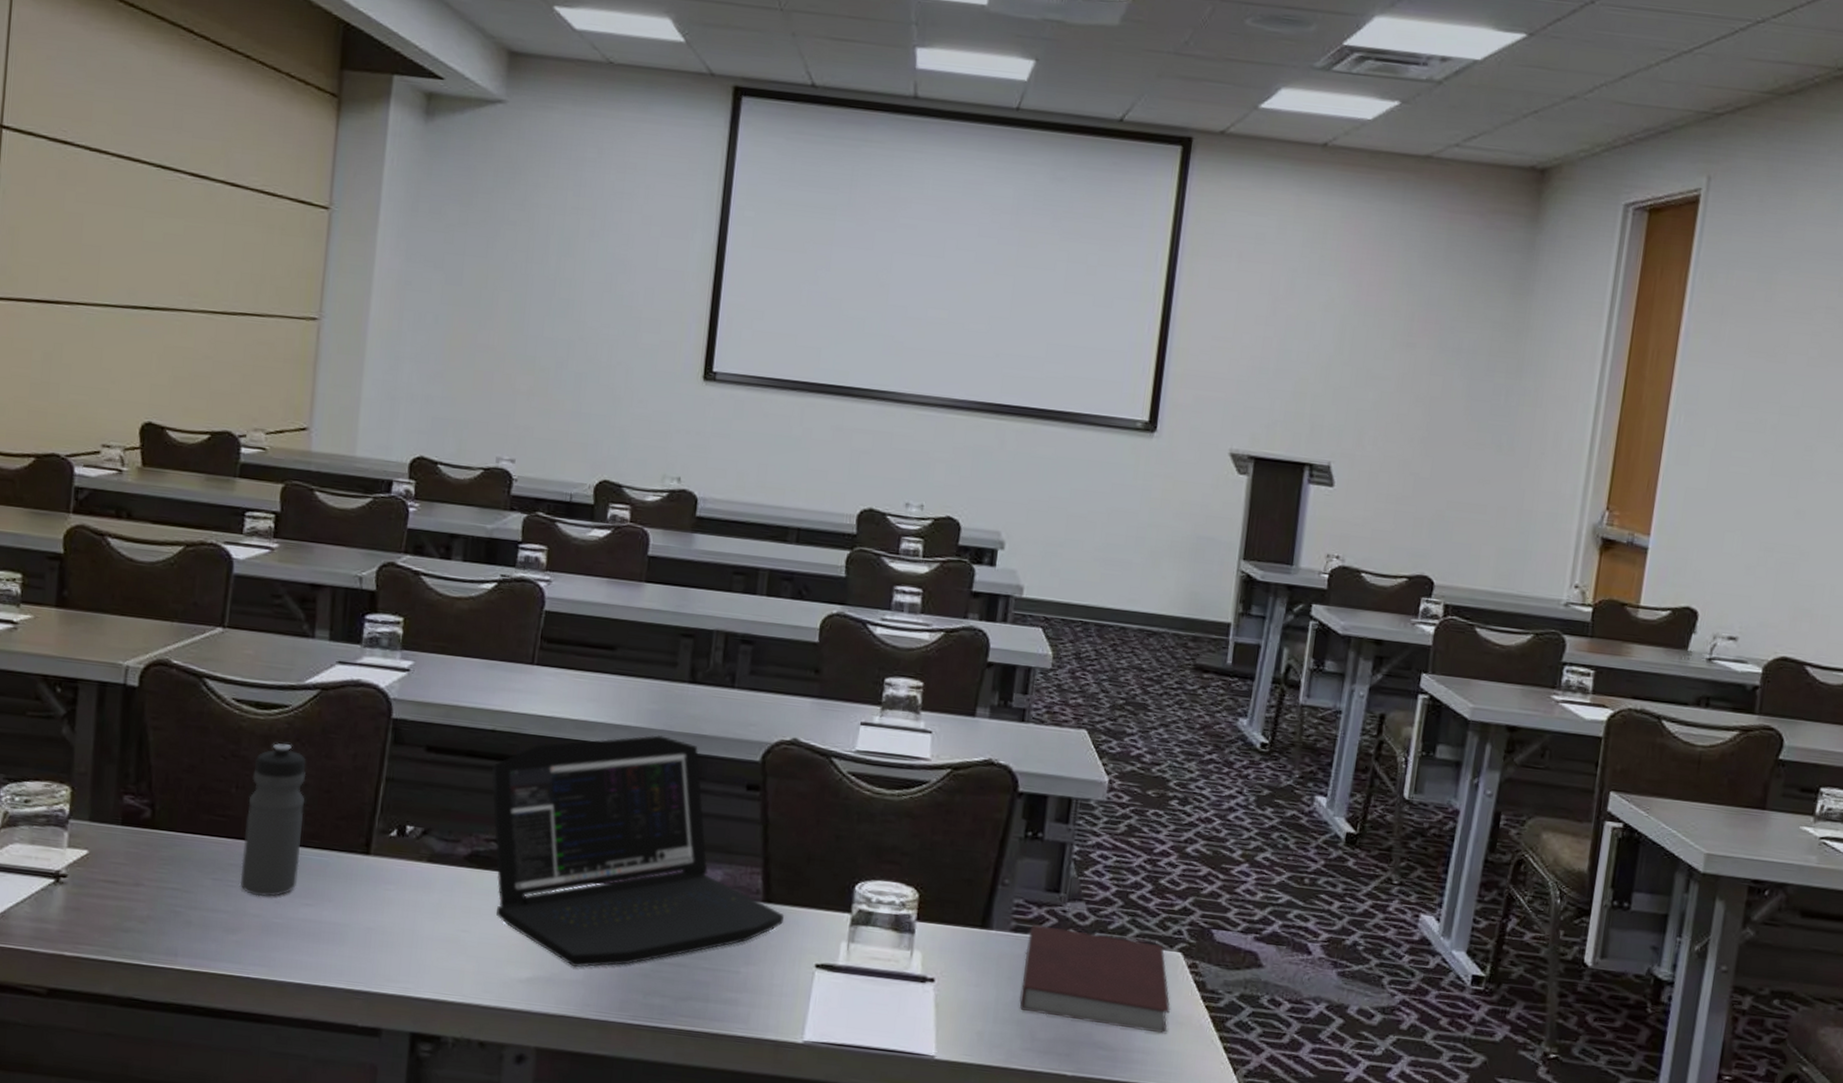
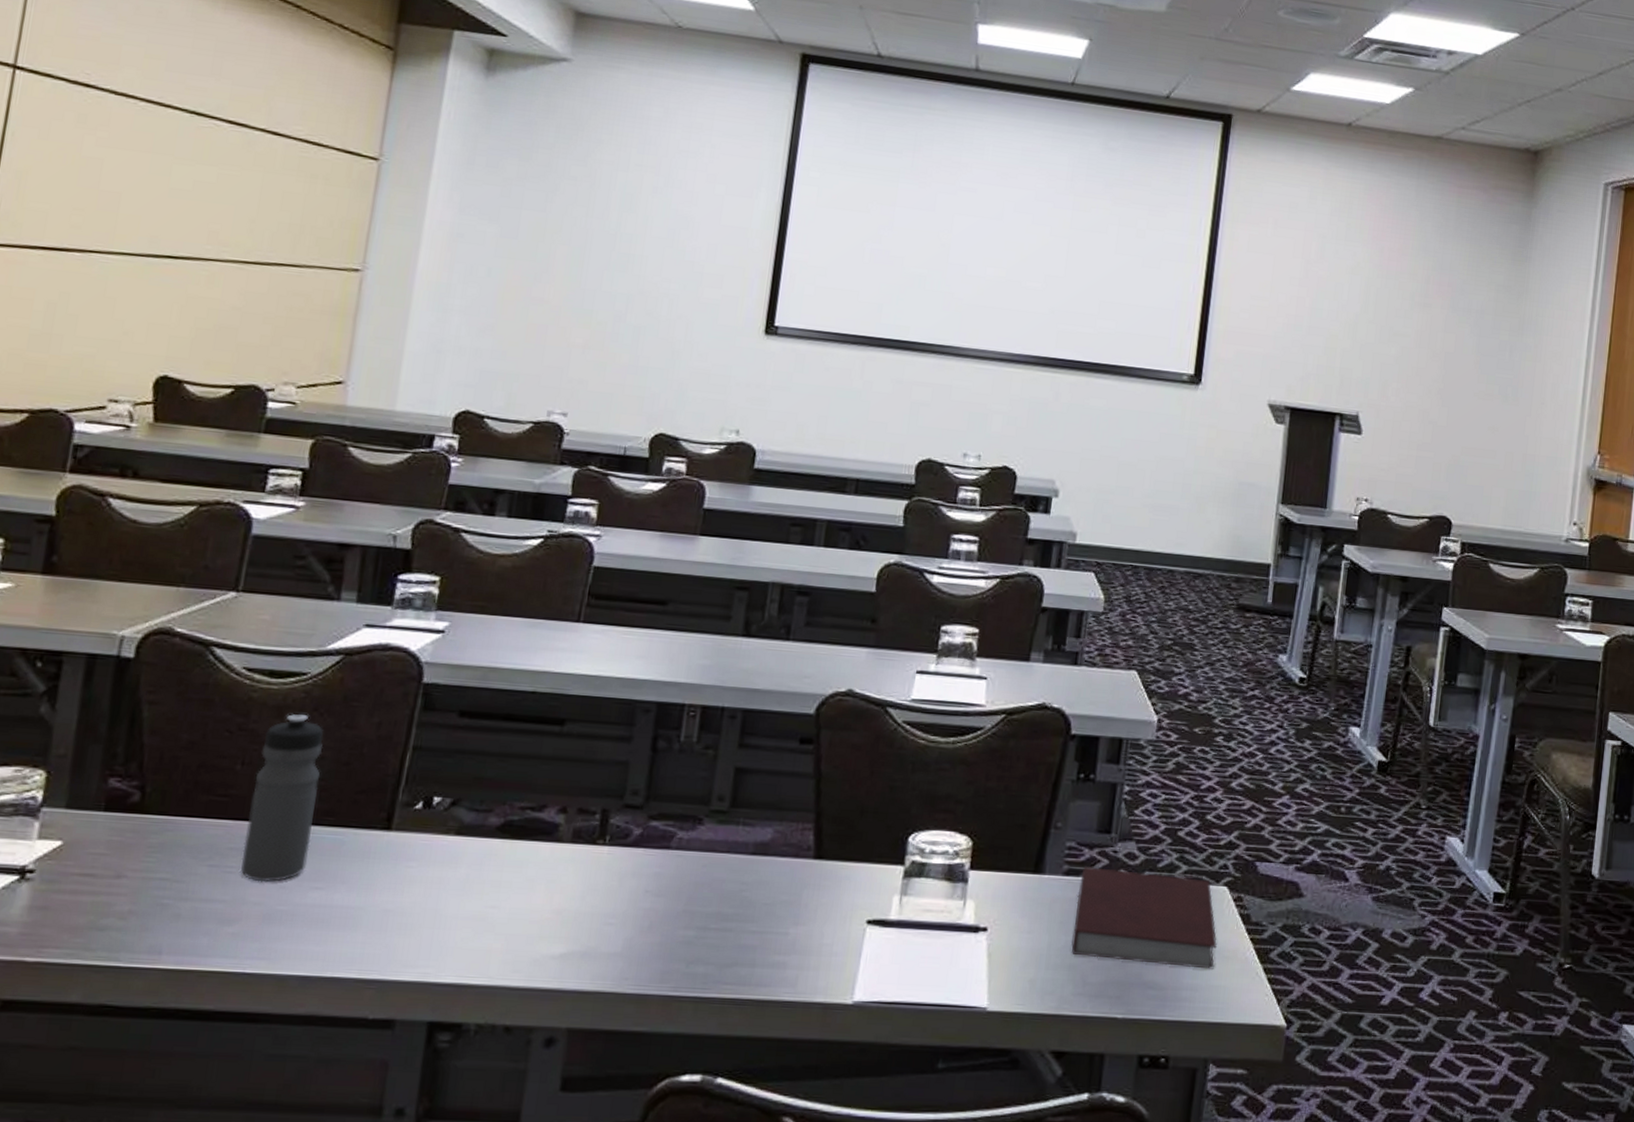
laptop: present [491,735,785,968] -> none [529,691,837,939]

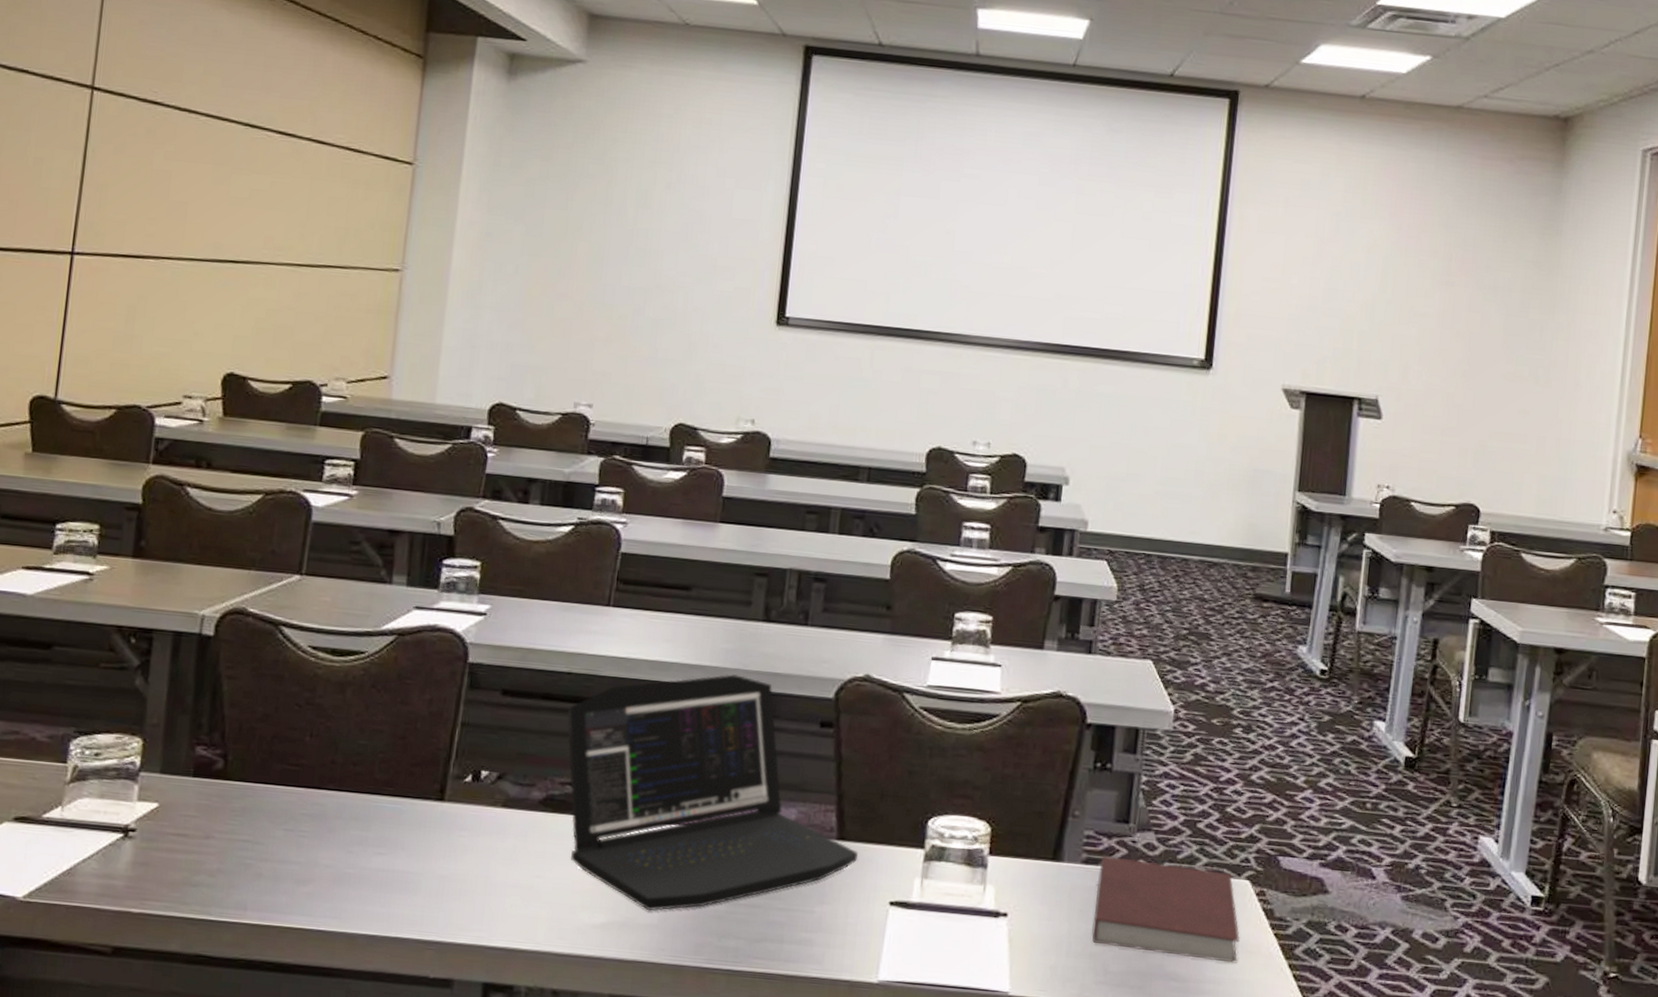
water bottle: present [241,714,324,883] -> none [313,690,382,847]
laptop: none [529,691,837,939] -> present [566,674,859,911]

